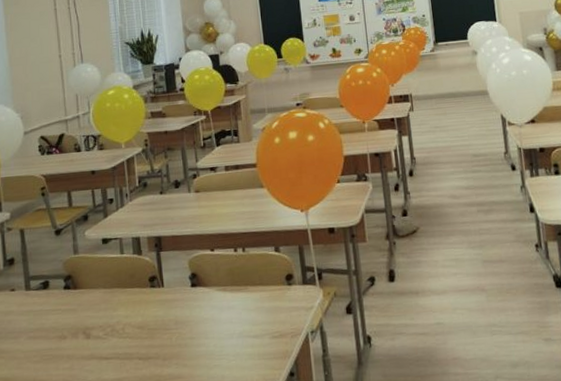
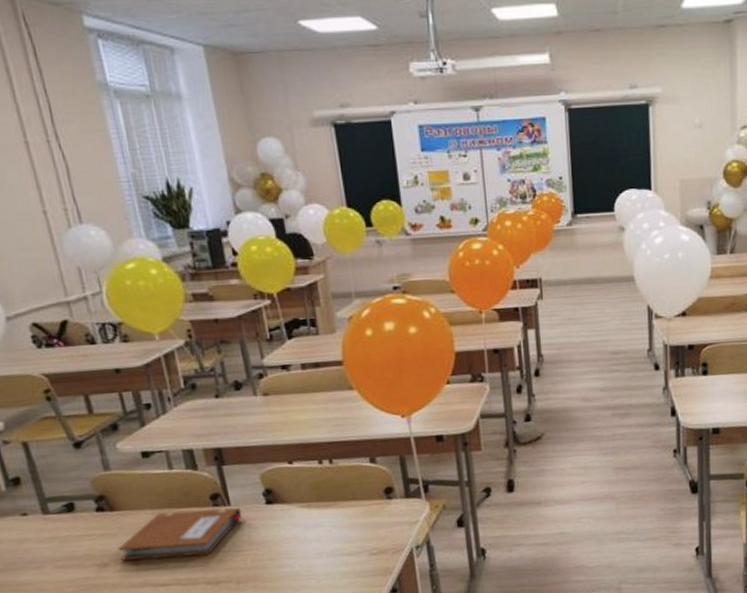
notebook: none [76,289,172,335] -> present [118,507,243,562]

